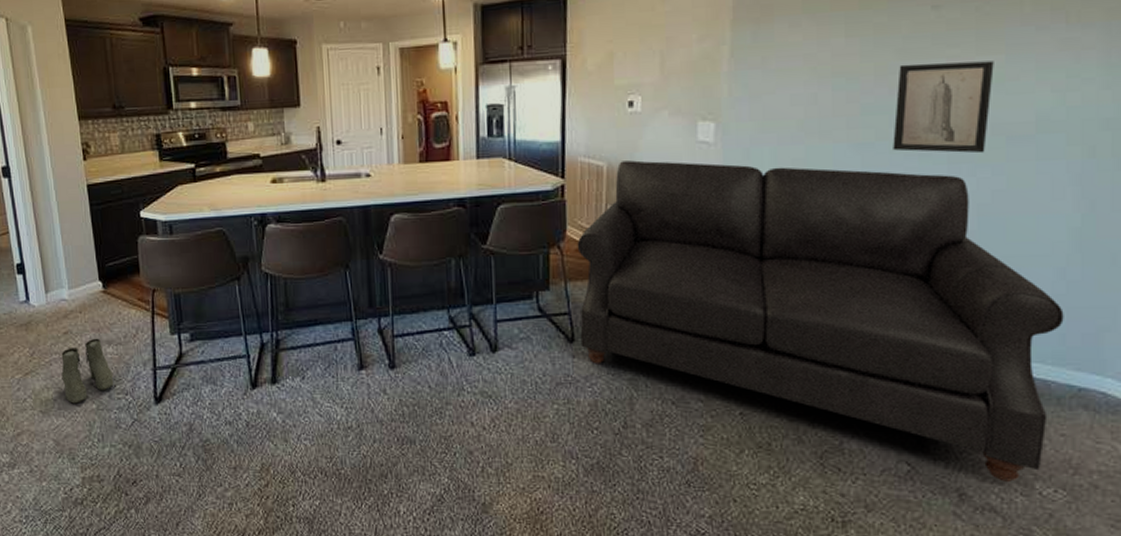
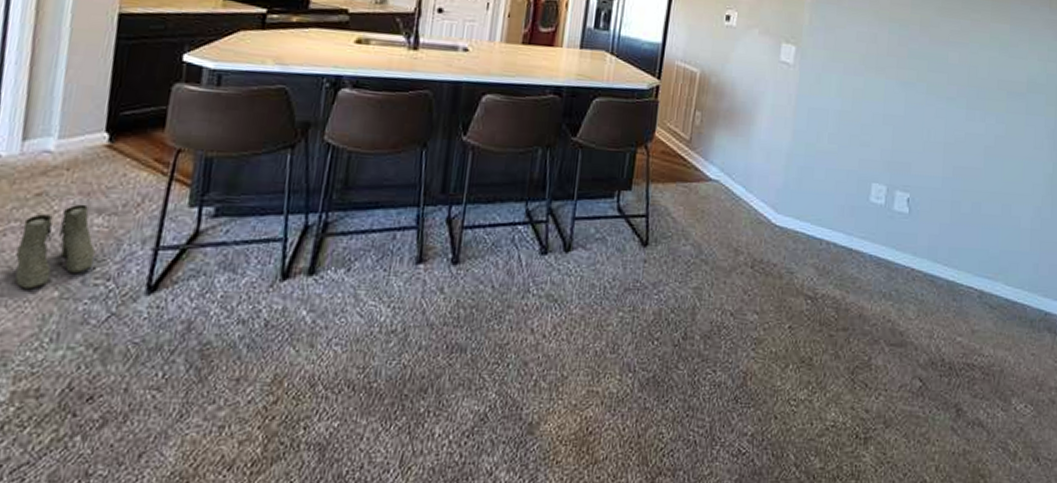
sofa: present [577,160,1064,483] -> none [653,70,1038,399]
wall art: present [893,61,994,154] -> none [929,20,1002,104]

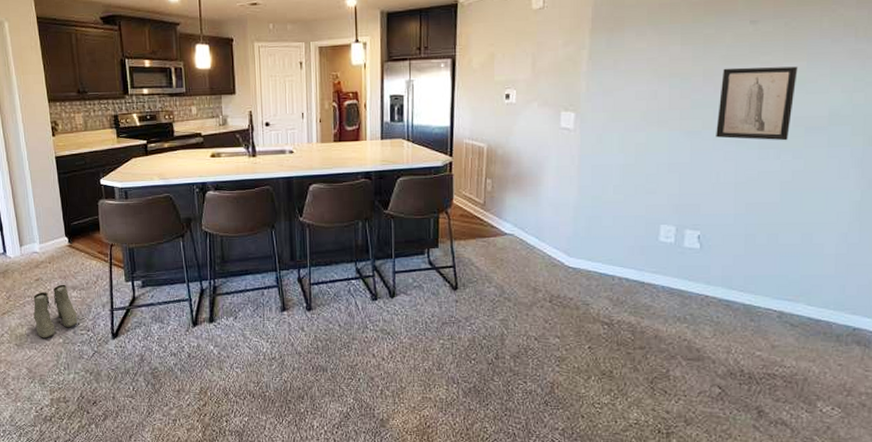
wall art: none [929,20,1002,104] -> present [716,66,798,141]

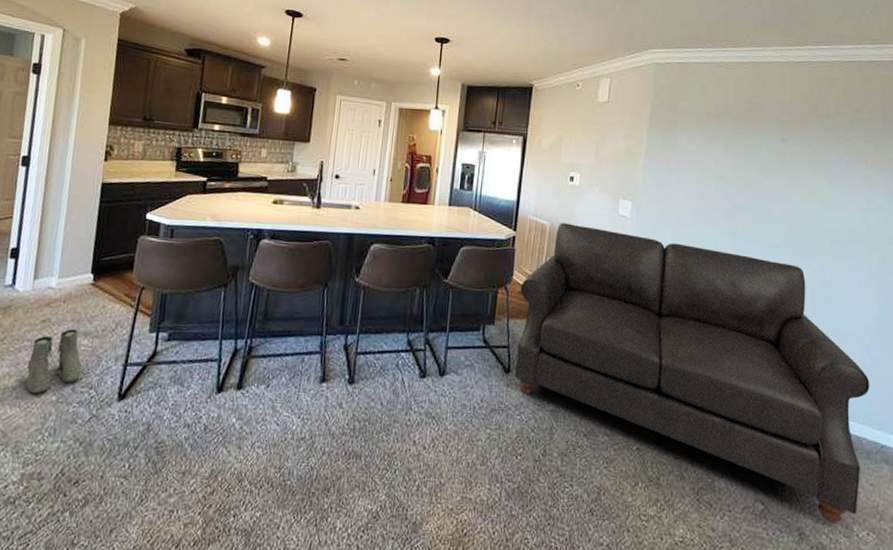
sofa: none [461,143,845,403] -> present [515,223,870,525]
wall art: present [716,66,798,141] -> none [755,177,821,251]

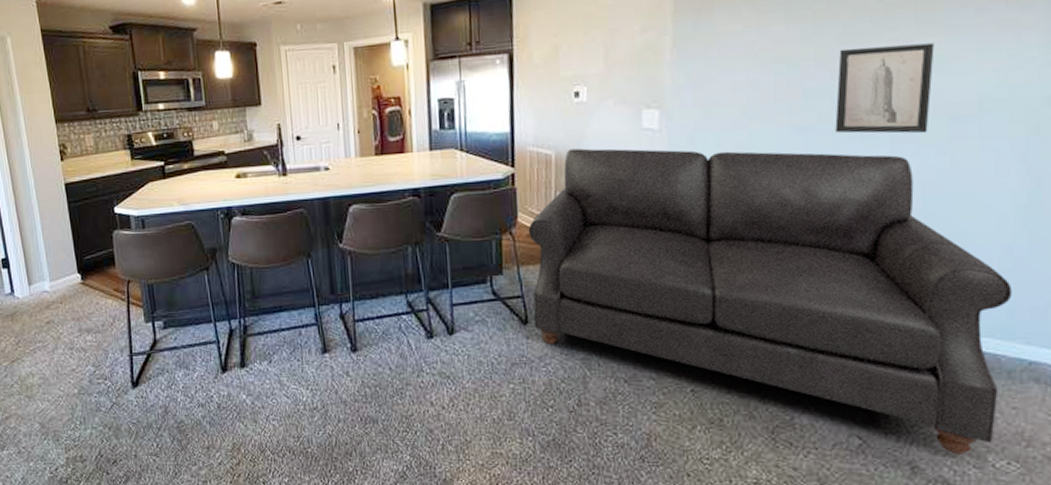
boots: present [26,328,83,394] -> none [44,327,94,389]
wall art: none [755,177,821,251] -> present [835,43,935,134]

